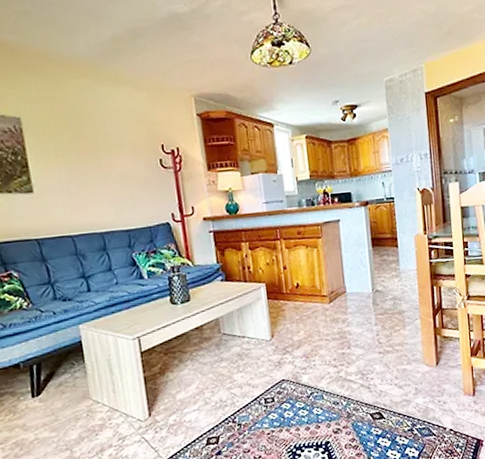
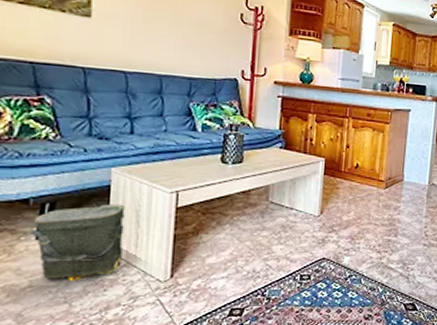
bag: none [26,356,106,432] -> present [30,203,125,282]

